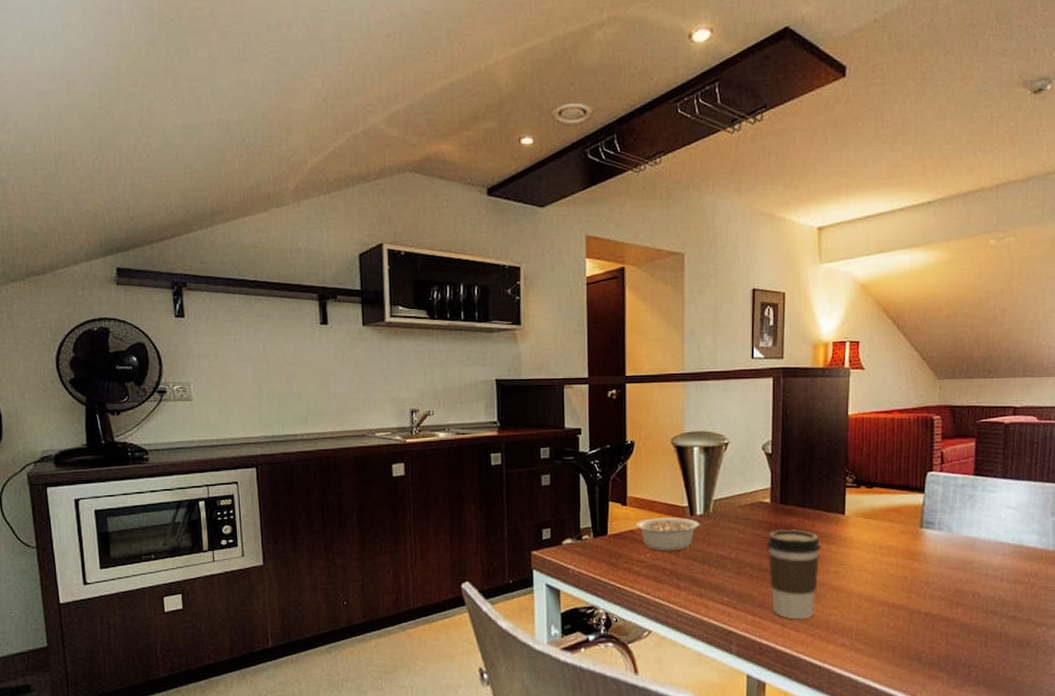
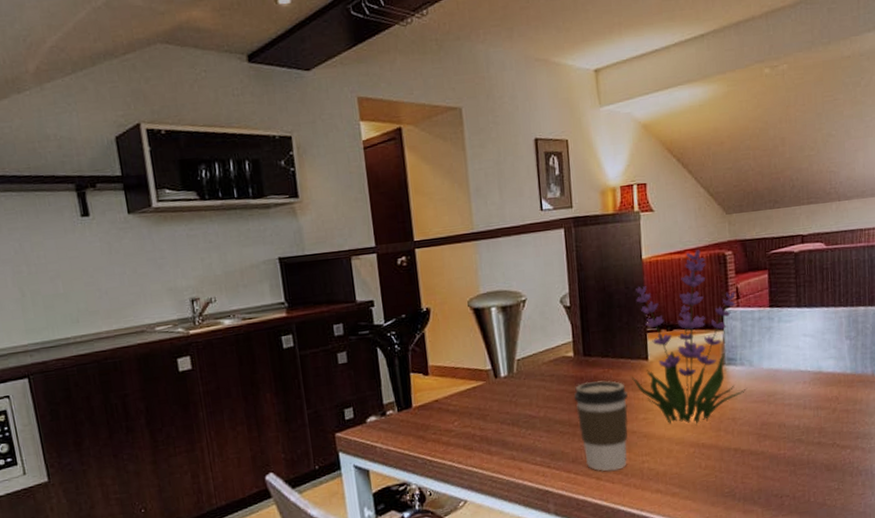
legume: present [635,517,711,551] -> none [440,381,516,418]
plant: none [826,411,944,584] -> present [631,249,747,425]

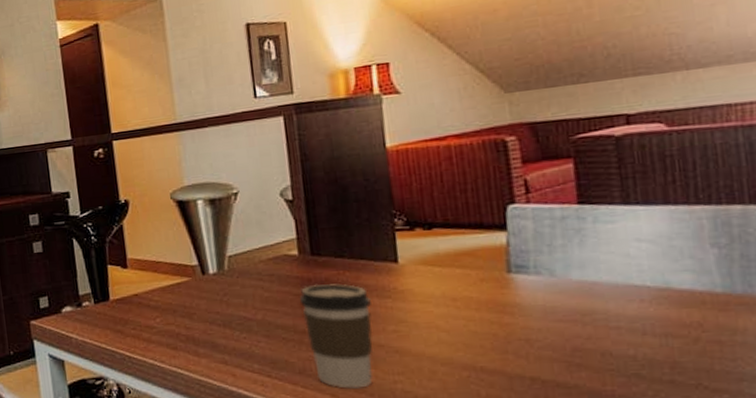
plant: present [631,249,747,425] -> none [374,135,548,343]

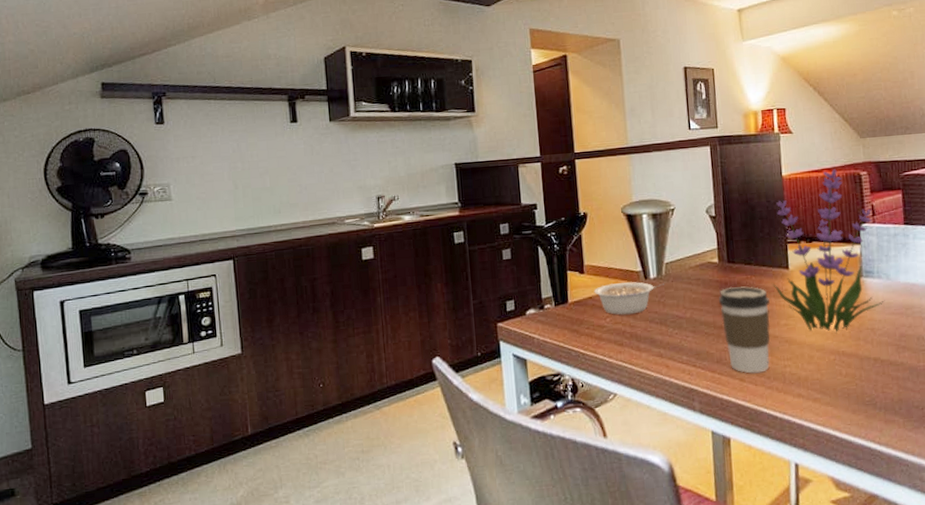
legume: none [140,277,227,315] -> present [594,282,664,315]
plant: none [374,135,548,343] -> present [772,169,885,333]

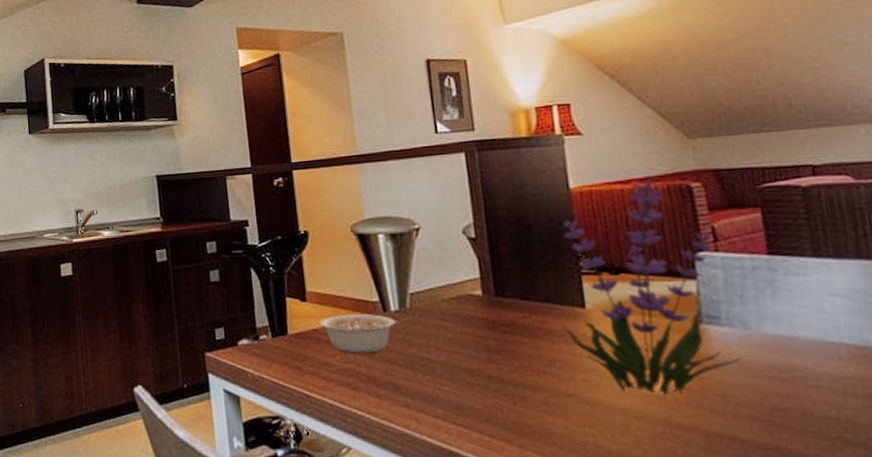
coffee cup: present [718,286,771,373] -> none [484,326,563,440]

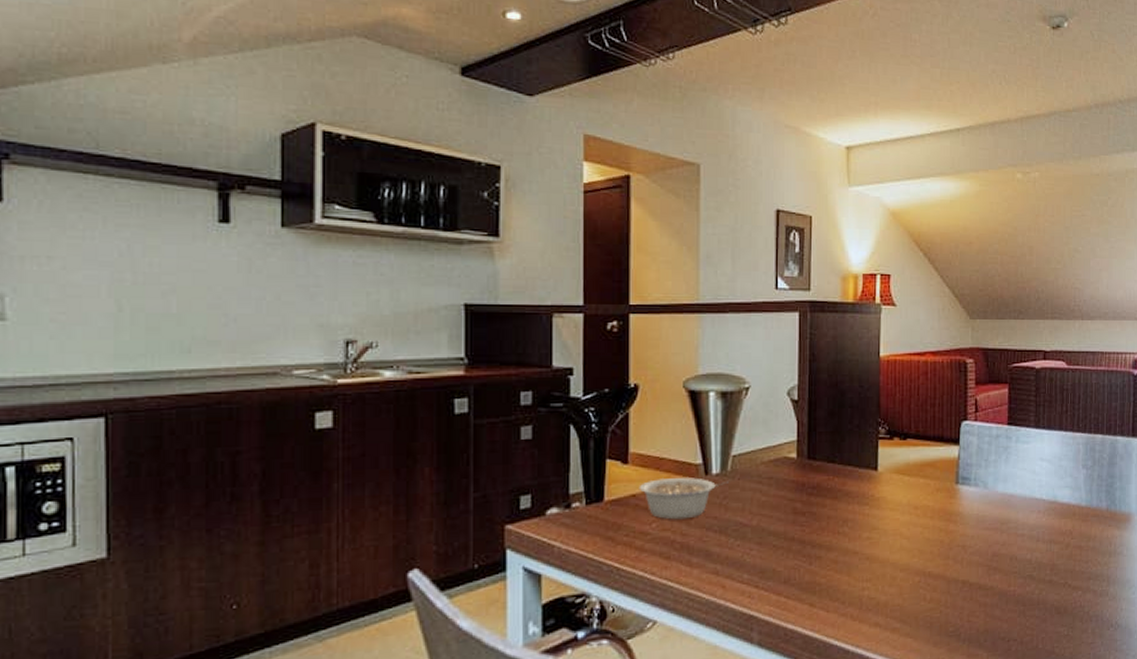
plant: present [562,179,743,396] -> none [857,353,980,549]

